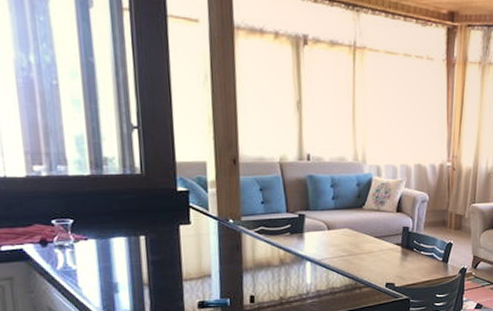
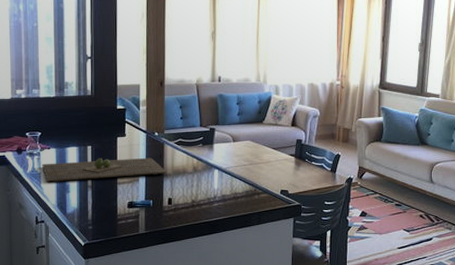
cutting board: none [78,249,247,281] -> present [42,157,167,182]

